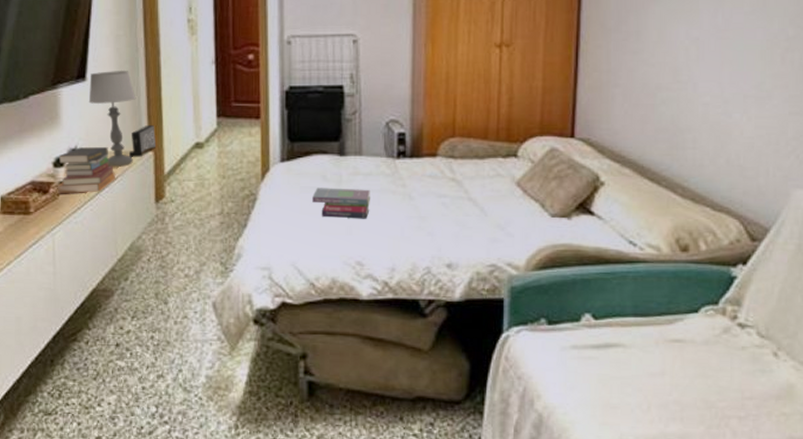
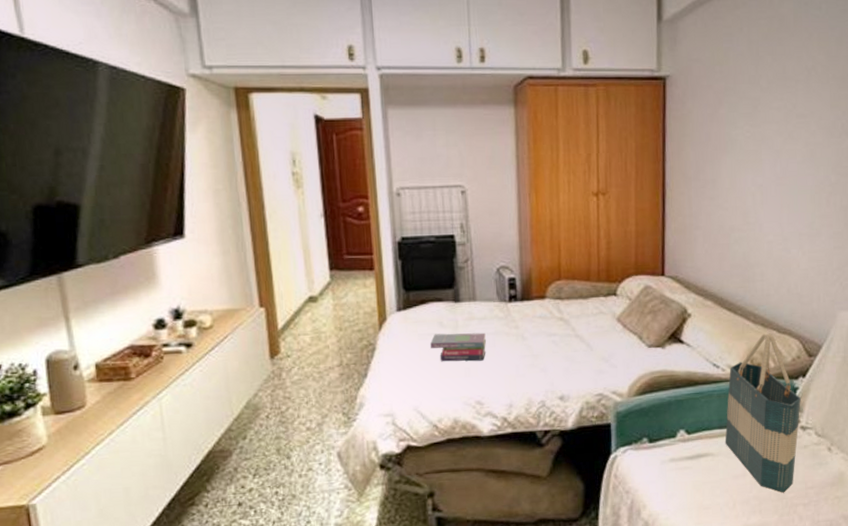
books: present [57,146,115,194] -> none [159,304,225,357]
table lamp: present [88,71,136,168] -> none [188,226,243,327]
alarm clock: present [129,124,157,157] -> none [238,280,268,314]
tote bag: none [640,210,739,401] -> present [725,333,801,493]

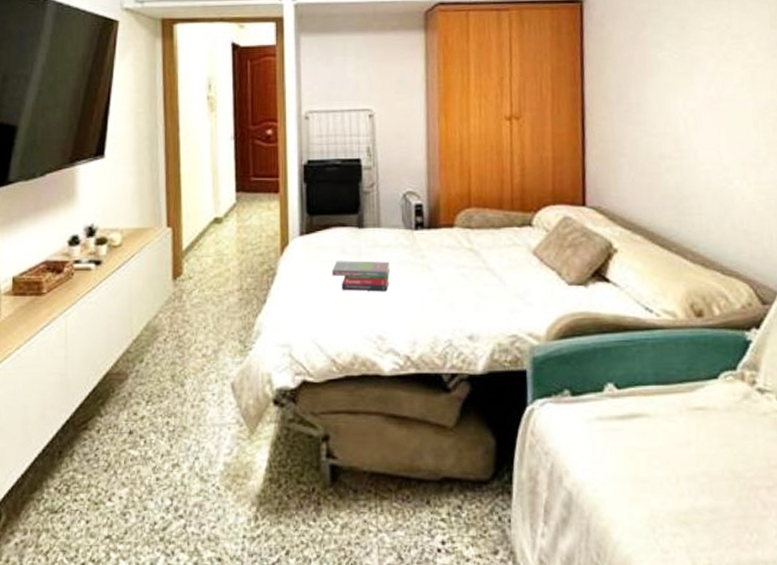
tote bag: present [725,333,801,493] -> none [662,275,756,471]

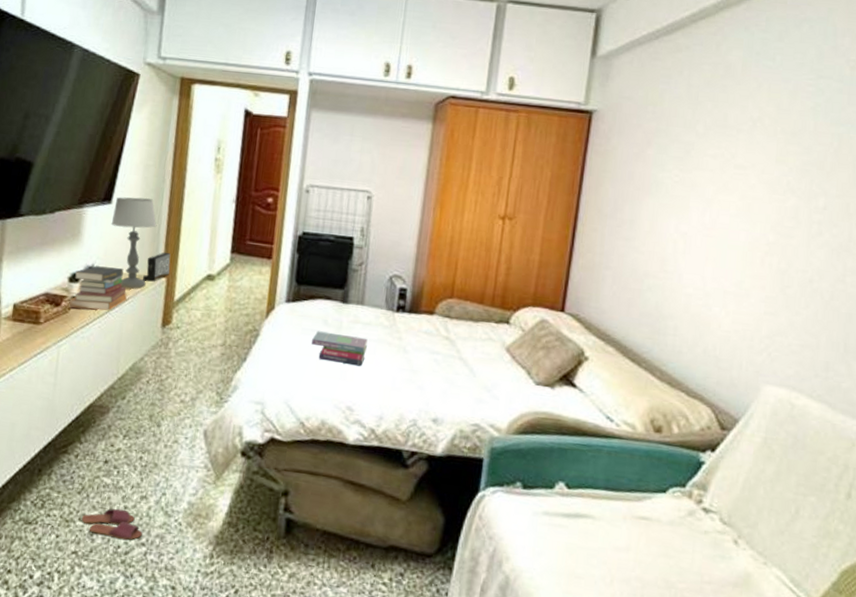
books: none [71,223,132,273] -> present [69,265,127,311]
table lamp: none [106,147,155,245] -> present [111,197,157,290]
slippers: none [112,481,179,514] -> present [82,508,143,540]
alarm clock: none [147,200,175,234] -> present [143,252,171,282]

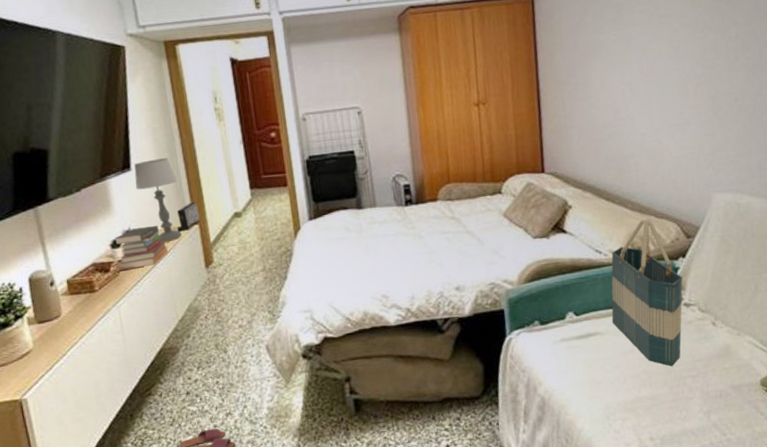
books: present [312,331,368,367] -> none [339,234,388,262]
tote bag: none [609,393,706,581] -> present [611,218,683,367]

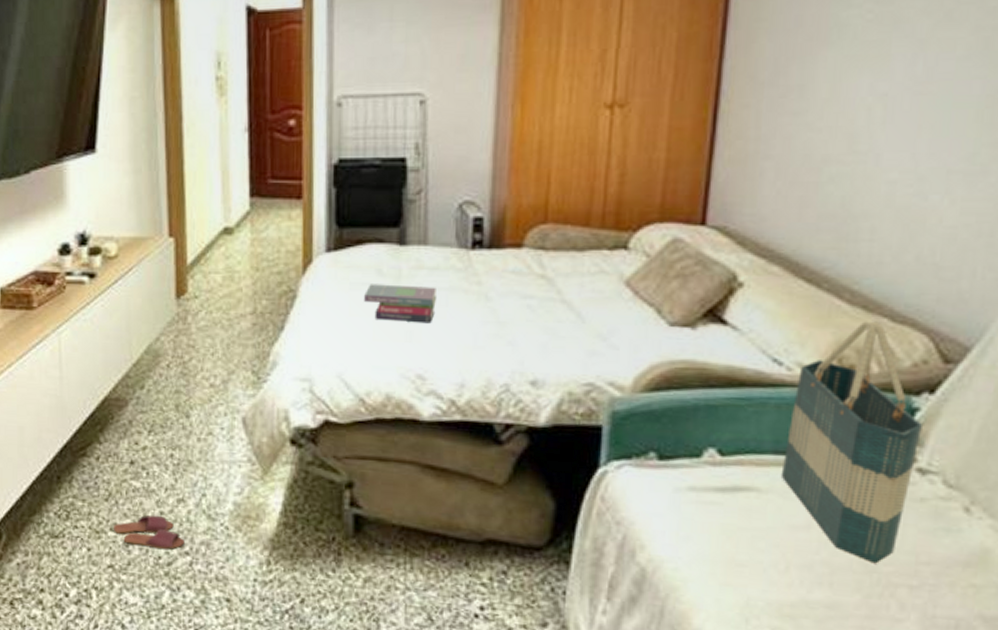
books: present [114,225,168,271] -> none [63,231,130,287]
table lamp: present [134,158,182,243] -> none [98,140,154,257]
alarm clock: present [177,201,201,232] -> none [146,205,178,244]
books: none [339,234,388,262] -> present [364,284,438,324]

